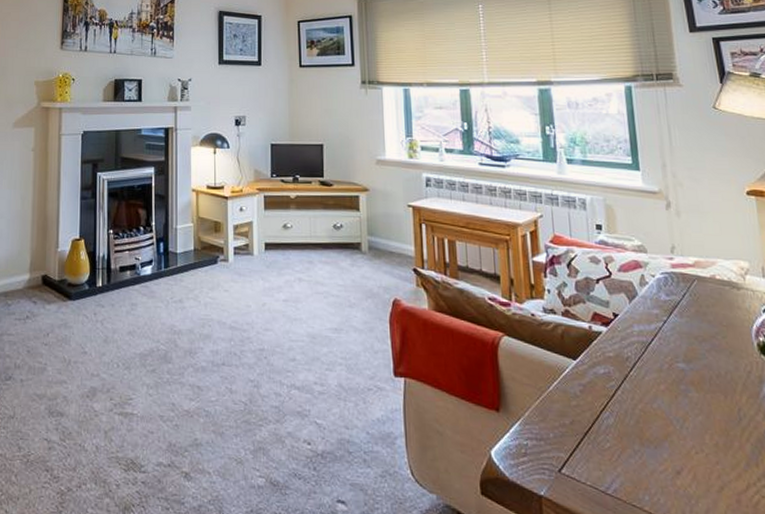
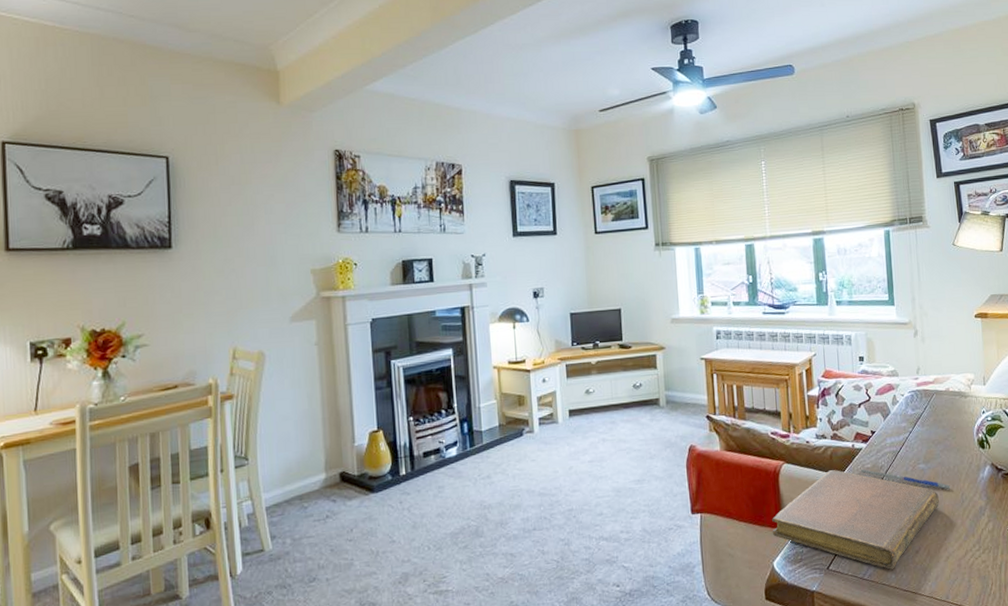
notebook: none [489,352,707,489] -> present [772,470,939,570]
pen: none [598,358,722,401] -> present [859,469,950,490]

